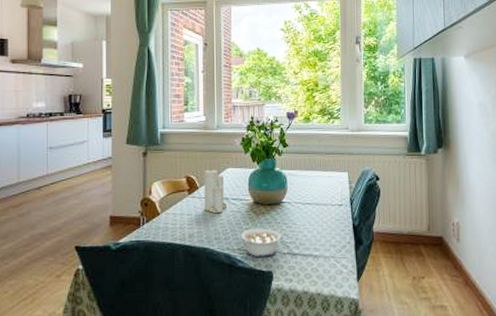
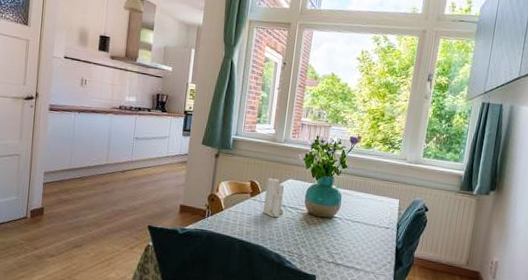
legume: present [240,228,282,257] -> none [291,235,329,263]

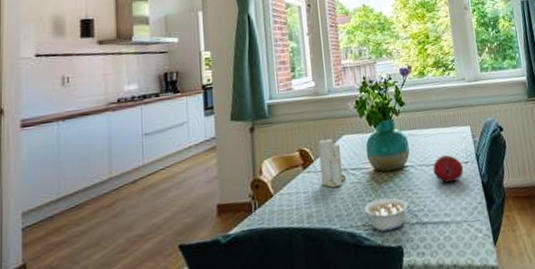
legume: none [291,235,329,263] -> present [363,197,409,232]
fruit: none [356,217,384,240] -> present [433,155,464,183]

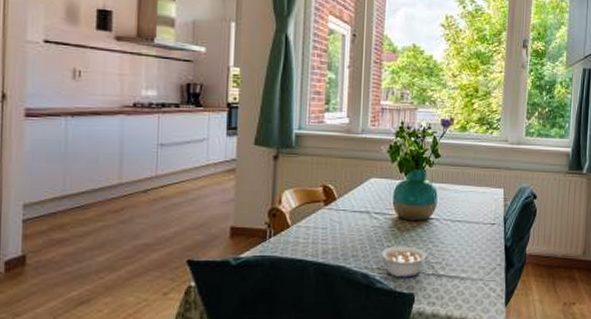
candle: present [318,137,347,188] -> none [342,177,368,229]
fruit: present [433,155,464,183] -> none [458,214,489,240]

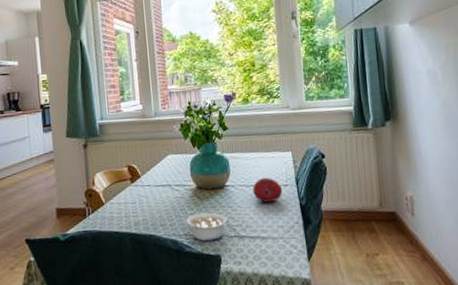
fruit: none [458,214,489,240] -> present [252,178,283,202]

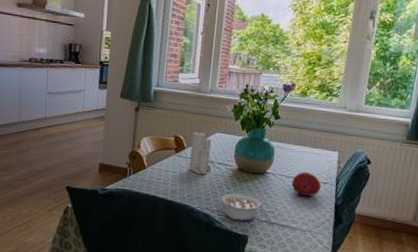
candle: none [145,155,171,201] -> present [189,130,212,175]

